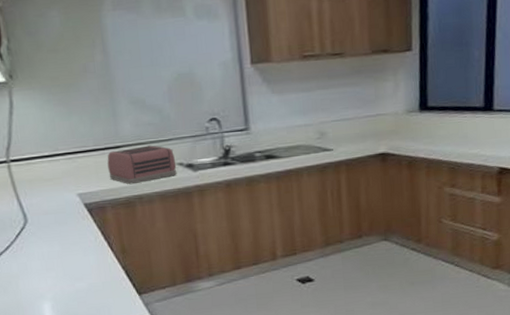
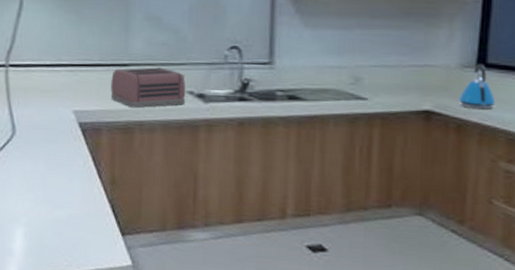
kettle: none [407,107,438,147] -> present [458,63,496,110]

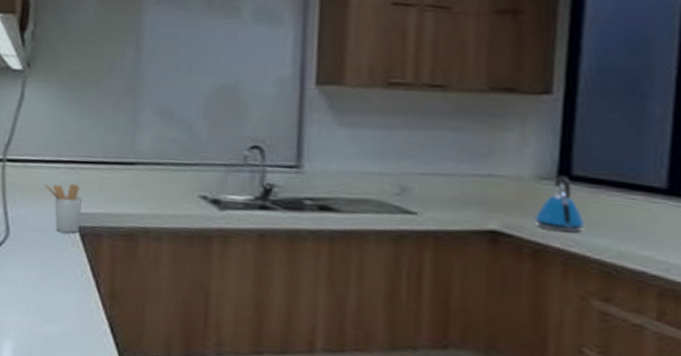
utensil holder: none [47,84,82,129] -> present [45,183,82,233]
toaster: present [110,67,186,109] -> none [113,167,199,213]

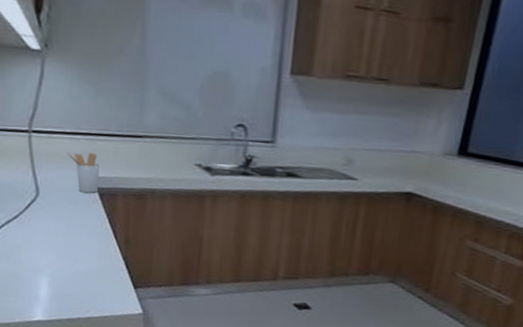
kettle: present [534,175,585,233] -> none [438,152,471,194]

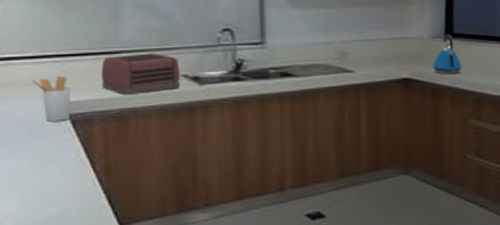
toaster: none [126,139,195,178] -> present [101,53,181,96]
kettle: none [438,152,471,194] -> present [432,34,463,74]

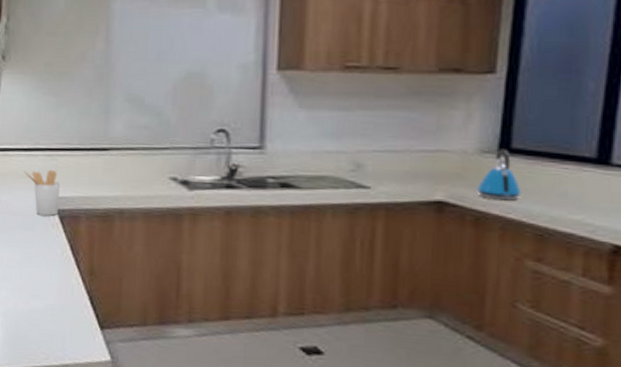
toaster: present [101,53,181,96] -> none [89,152,169,196]

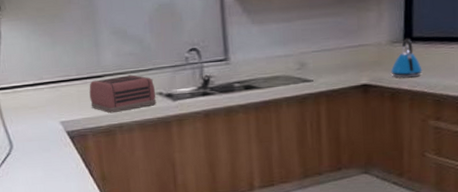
utensil holder: present [24,169,60,216] -> none [34,99,68,138]
toaster: none [89,152,169,196] -> present [89,75,157,114]

